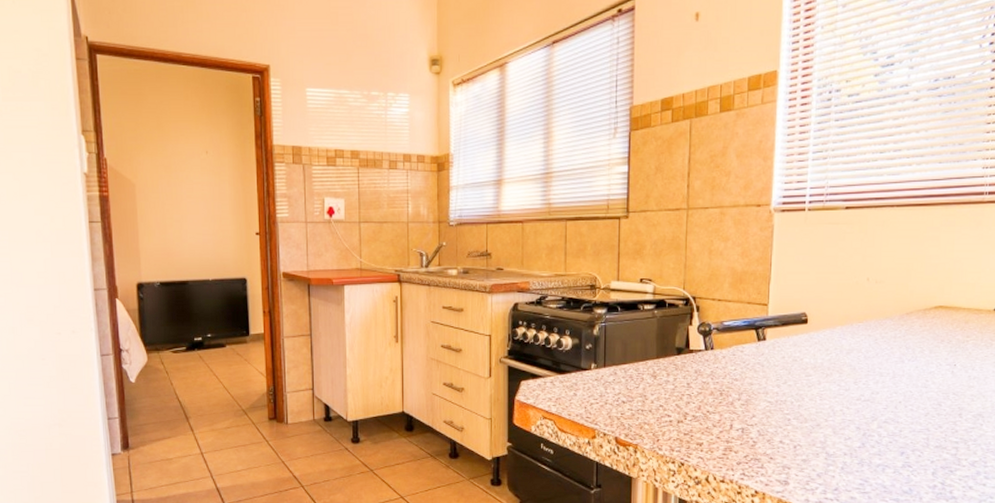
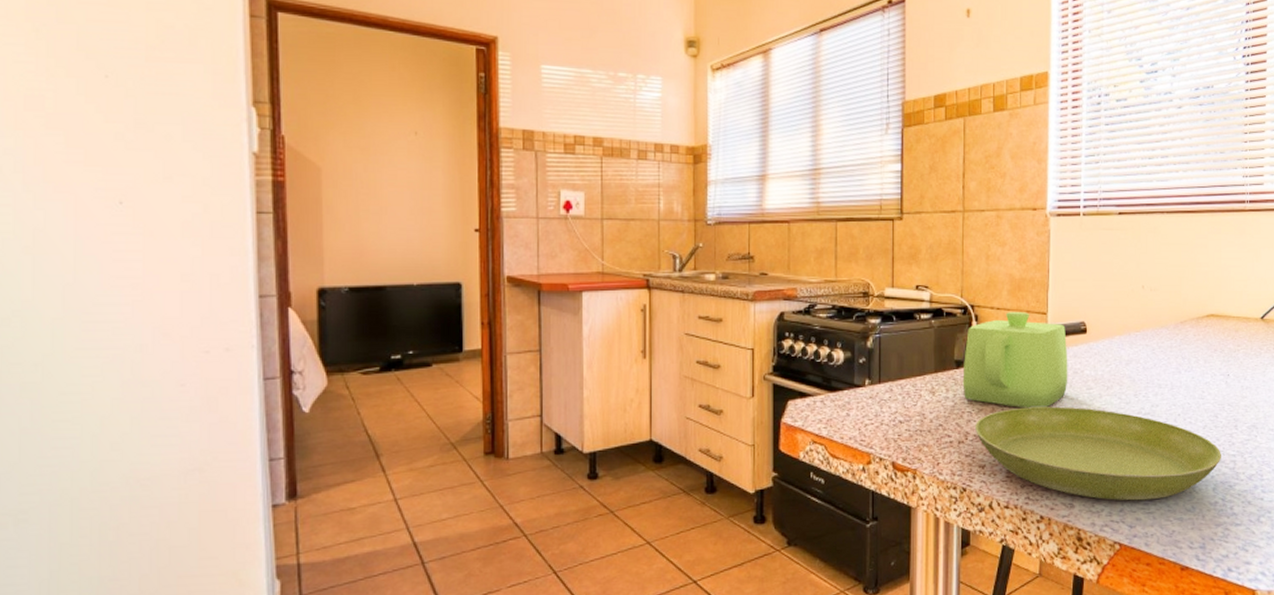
teapot: none [683,303,788,393] -> present [962,312,1068,409]
saucer: none [693,392,943,481] -> present [974,406,1221,501]

